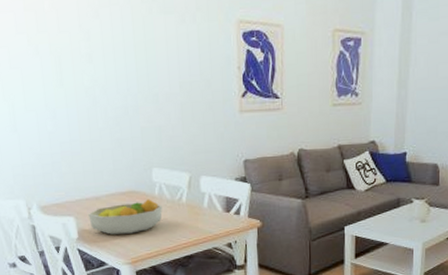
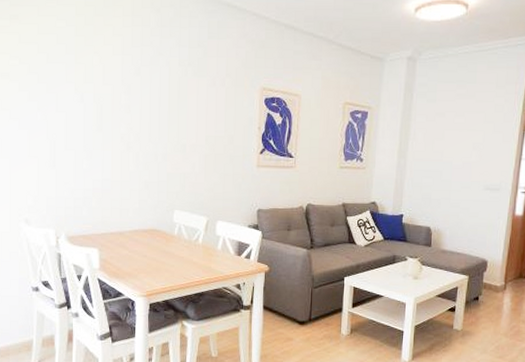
fruit bowl: present [88,199,162,235] -> none [111,238,180,268]

